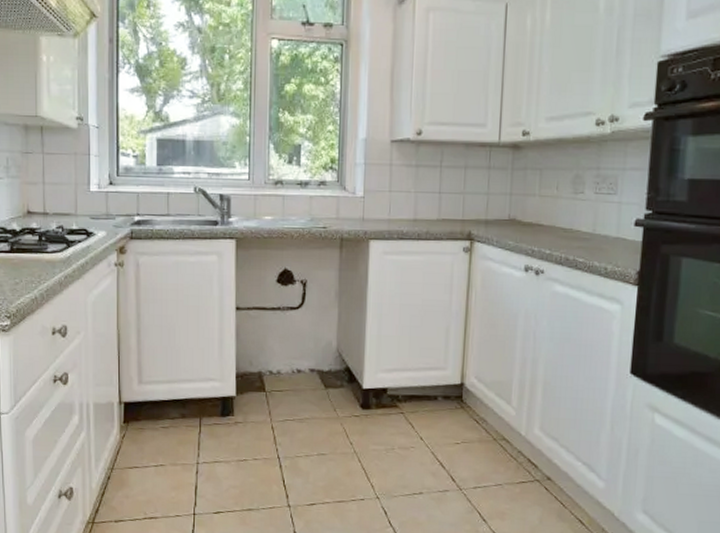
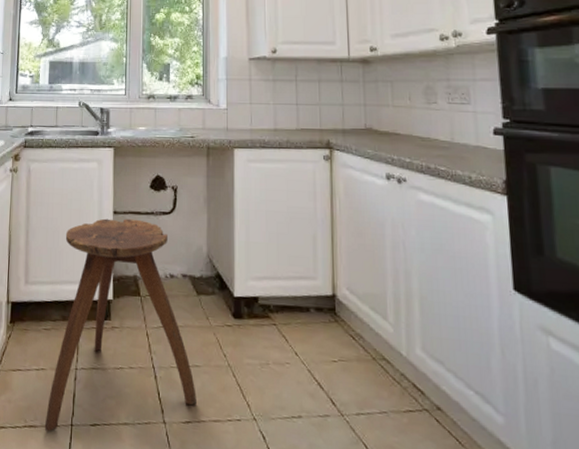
stool: none [165,314,322,522] -> present [44,218,196,432]

